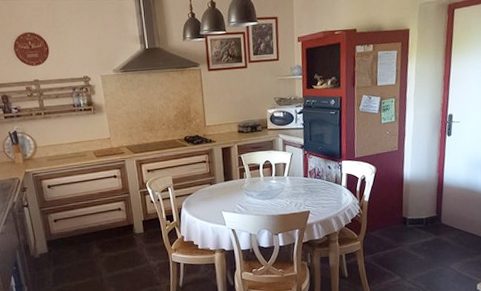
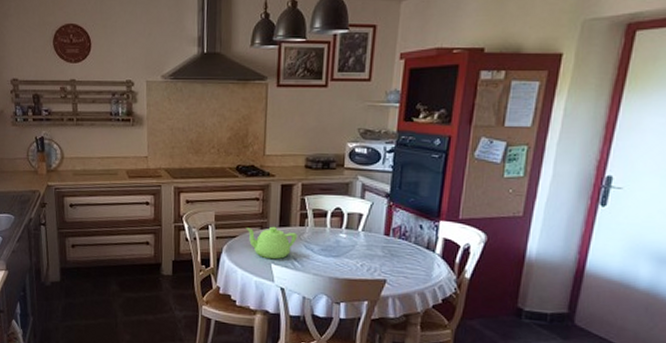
teapot: none [198,181,240,208] -> present [246,226,298,260]

